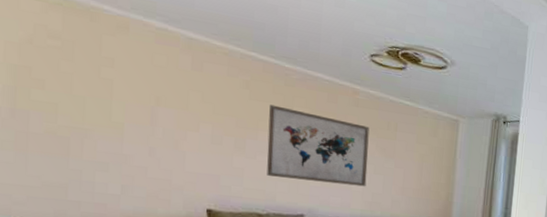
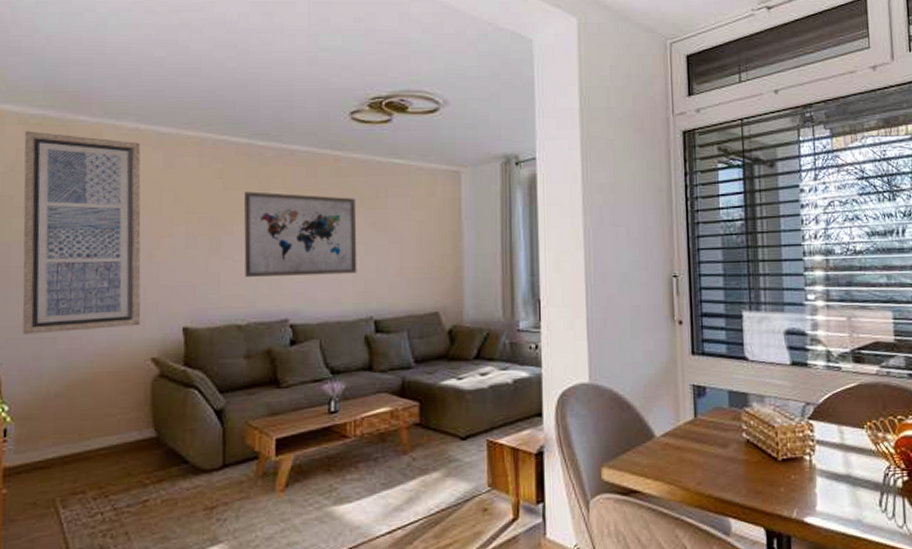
wall art: none [42,8,169,202] -> present [22,131,141,335]

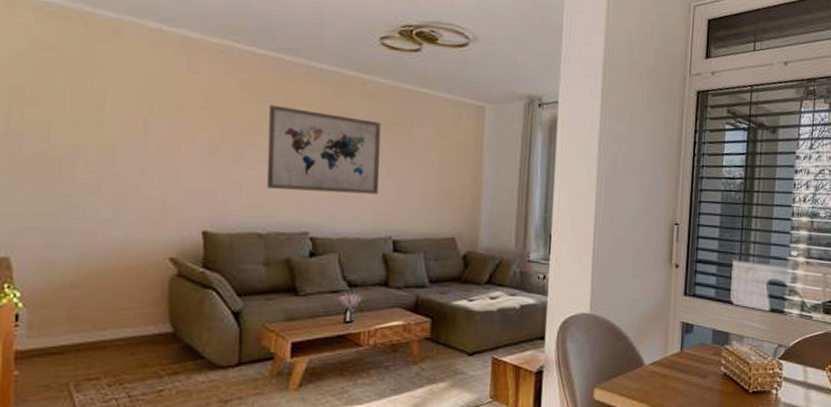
wall art: present [22,131,141,335] -> none [35,18,163,226]

